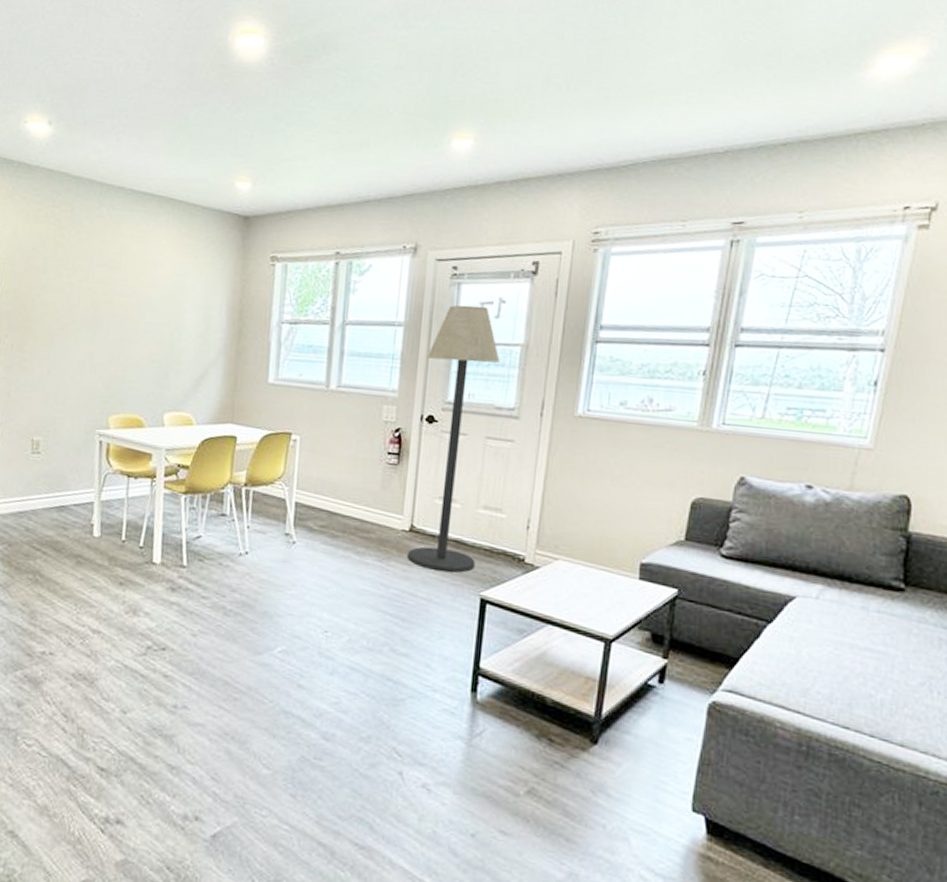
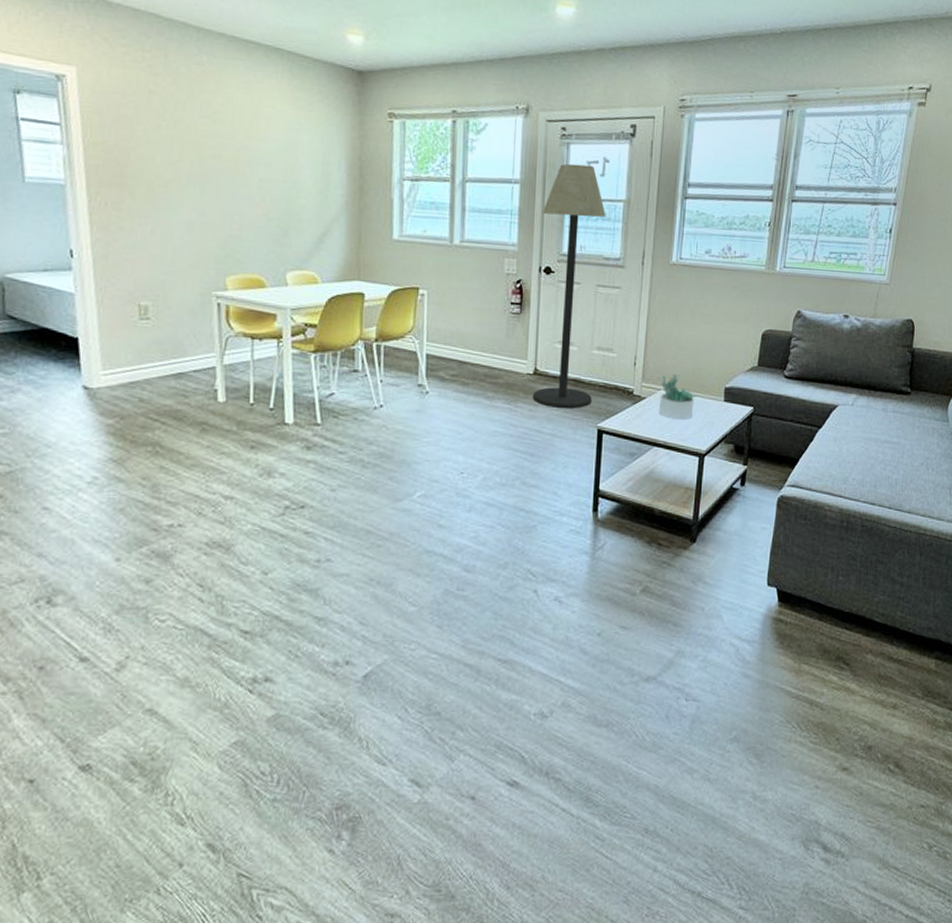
succulent plant: none [556,543,604,597] -> present [659,375,697,419]

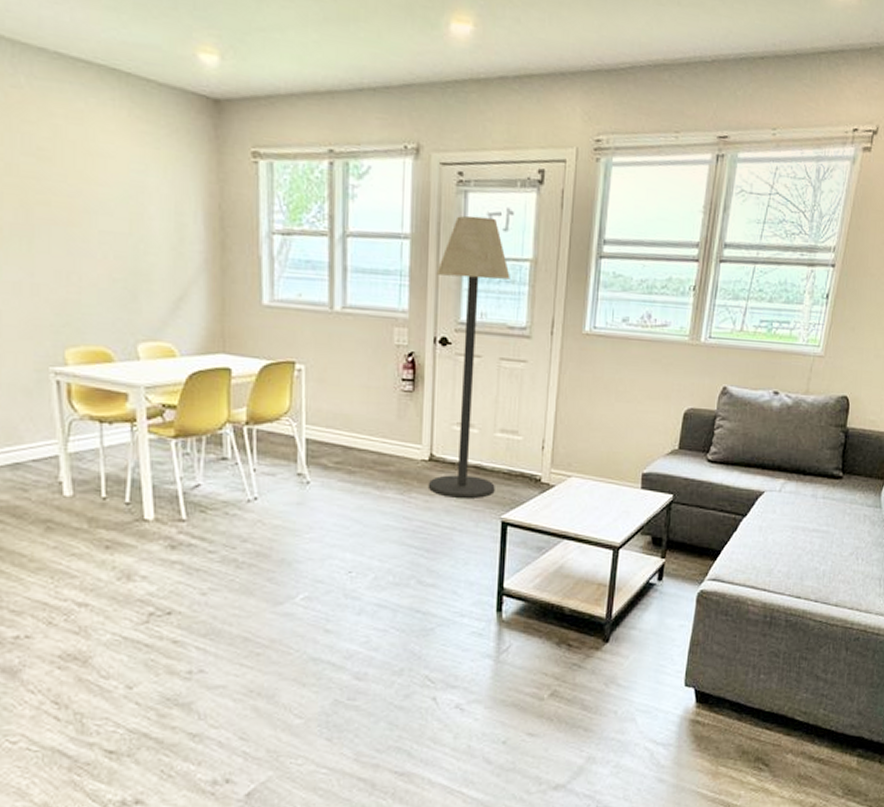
succulent plant: present [659,375,697,419] -> none [570,459,611,509]

